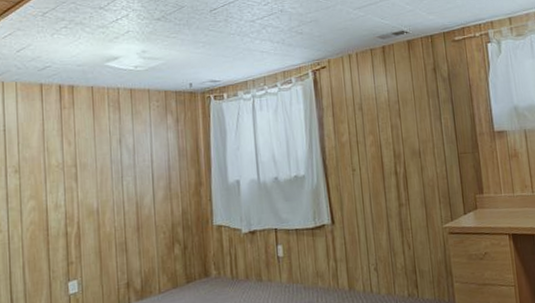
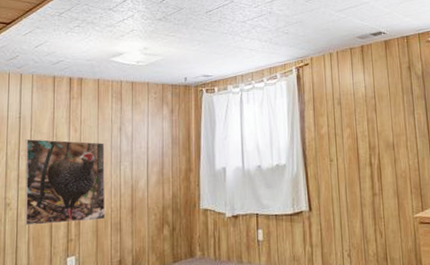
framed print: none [12,154,109,249] -> present [24,139,106,226]

